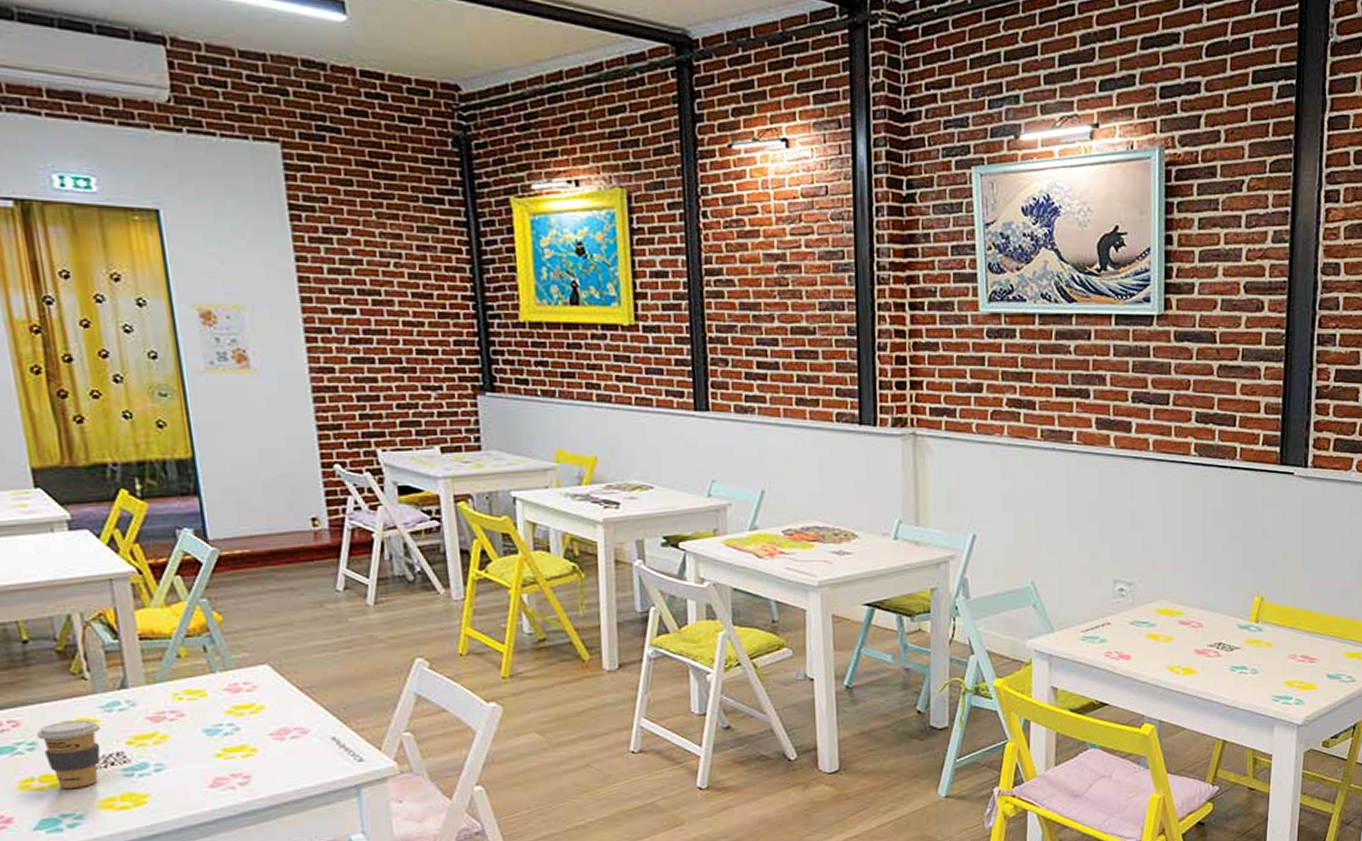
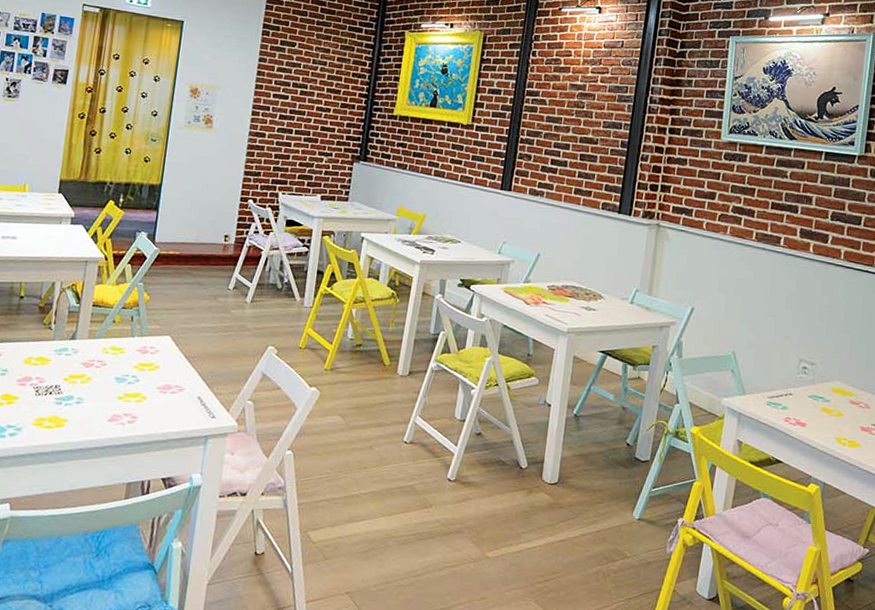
coffee cup: present [36,719,101,789] -> none [9,357,51,408]

